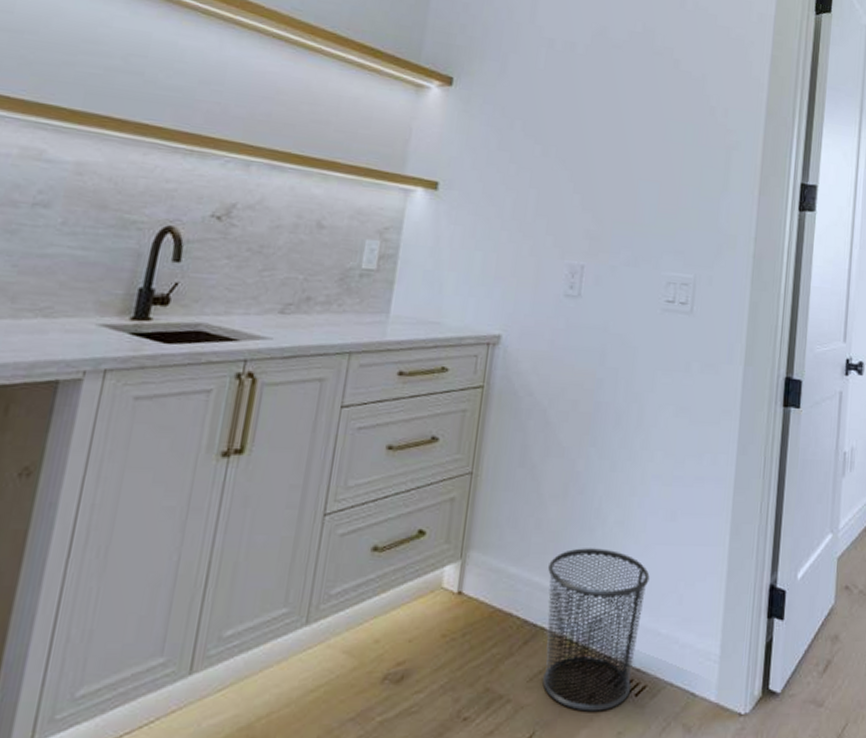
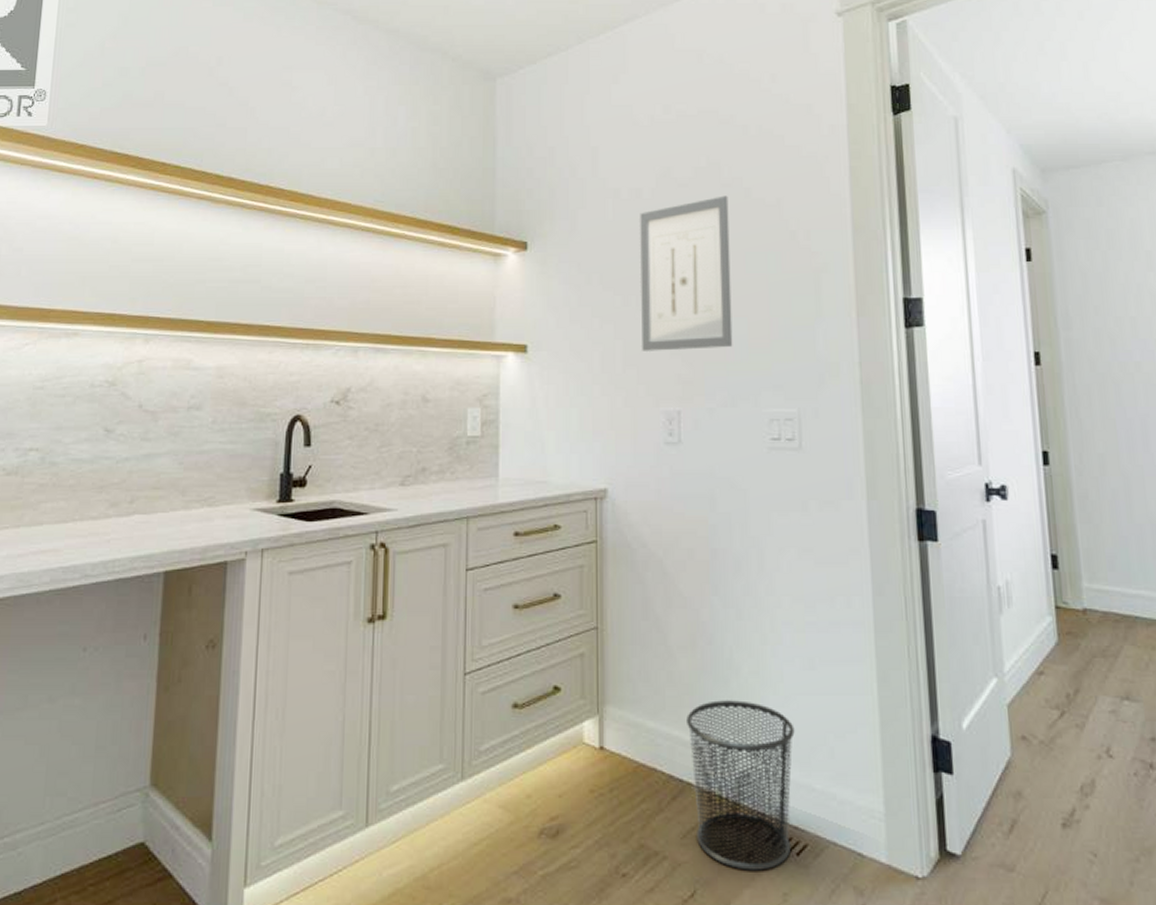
wall art: none [555,62,658,209] -> present [640,195,733,351]

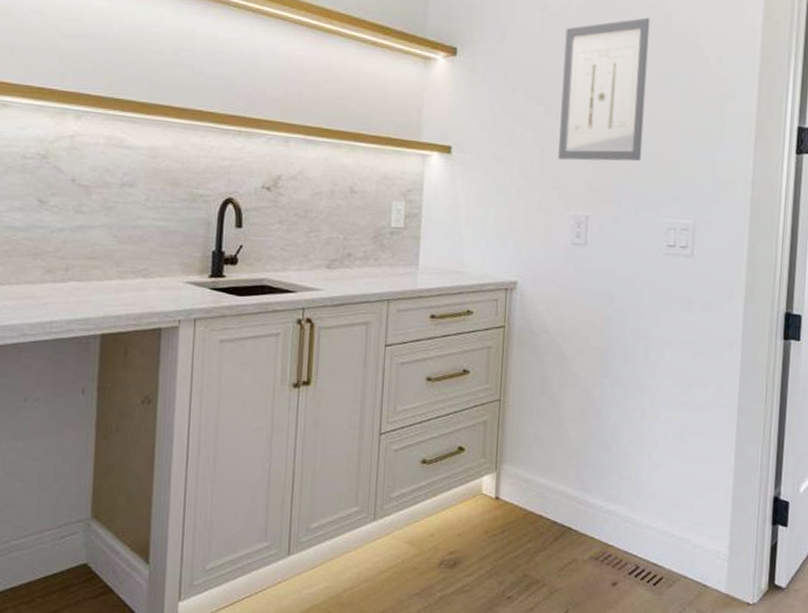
waste bin: present [687,700,795,871] -> none [572,463,662,596]

